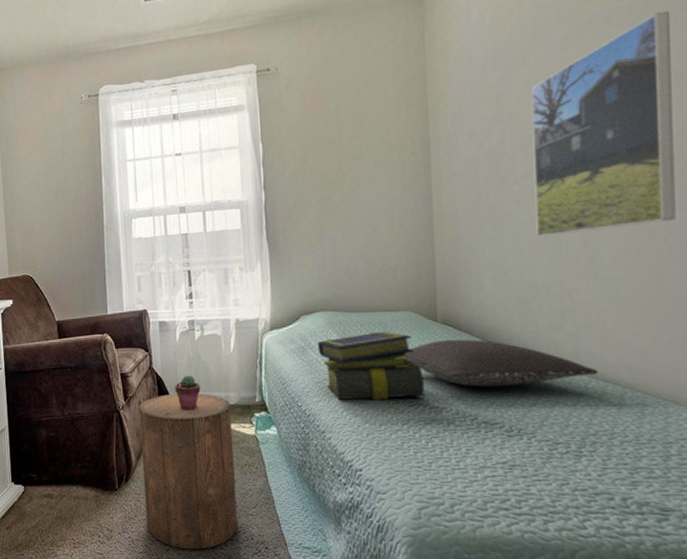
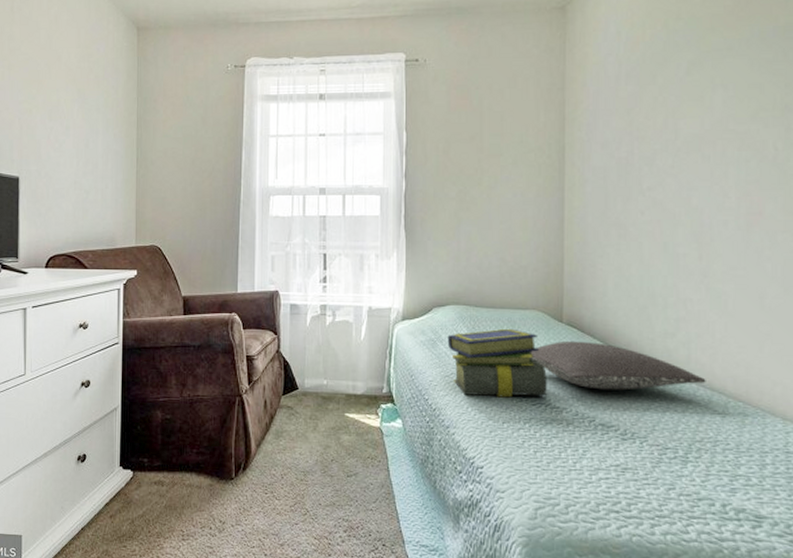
stool: present [138,393,238,550] -> none [261,380,357,545]
potted succulent: present [175,375,201,410] -> none [302,361,328,398]
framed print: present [531,11,676,237] -> none [657,48,782,247]

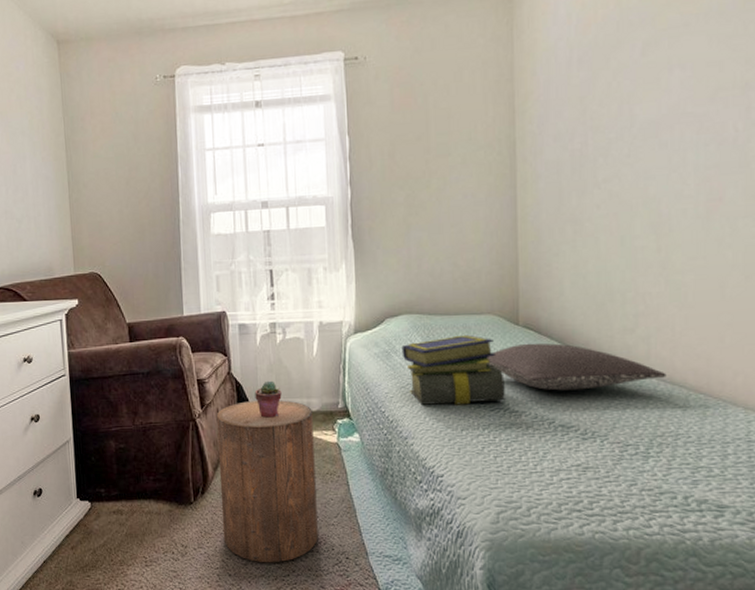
stool: none [261,380,357,545] -> present [216,400,318,563]
potted succulent: none [302,361,328,398] -> present [255,380,282,418]

